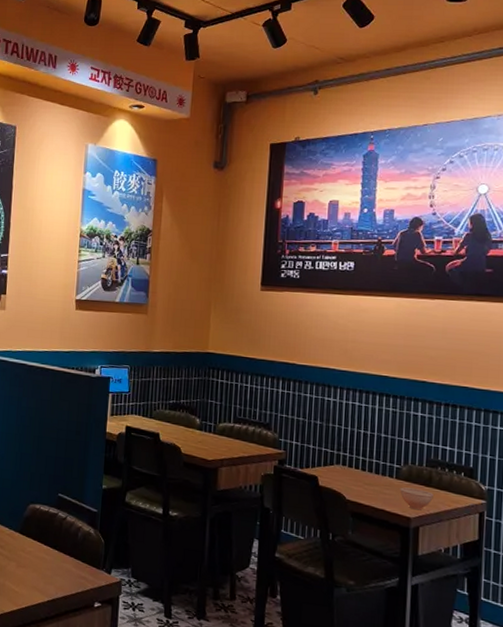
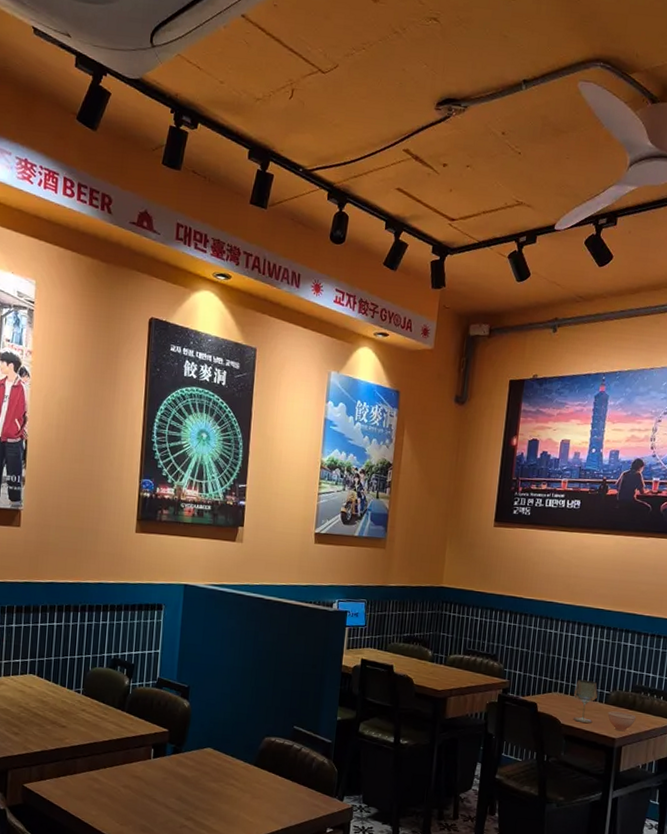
wine glass: none [358,452,387,500] -> present [573,679,598,723]

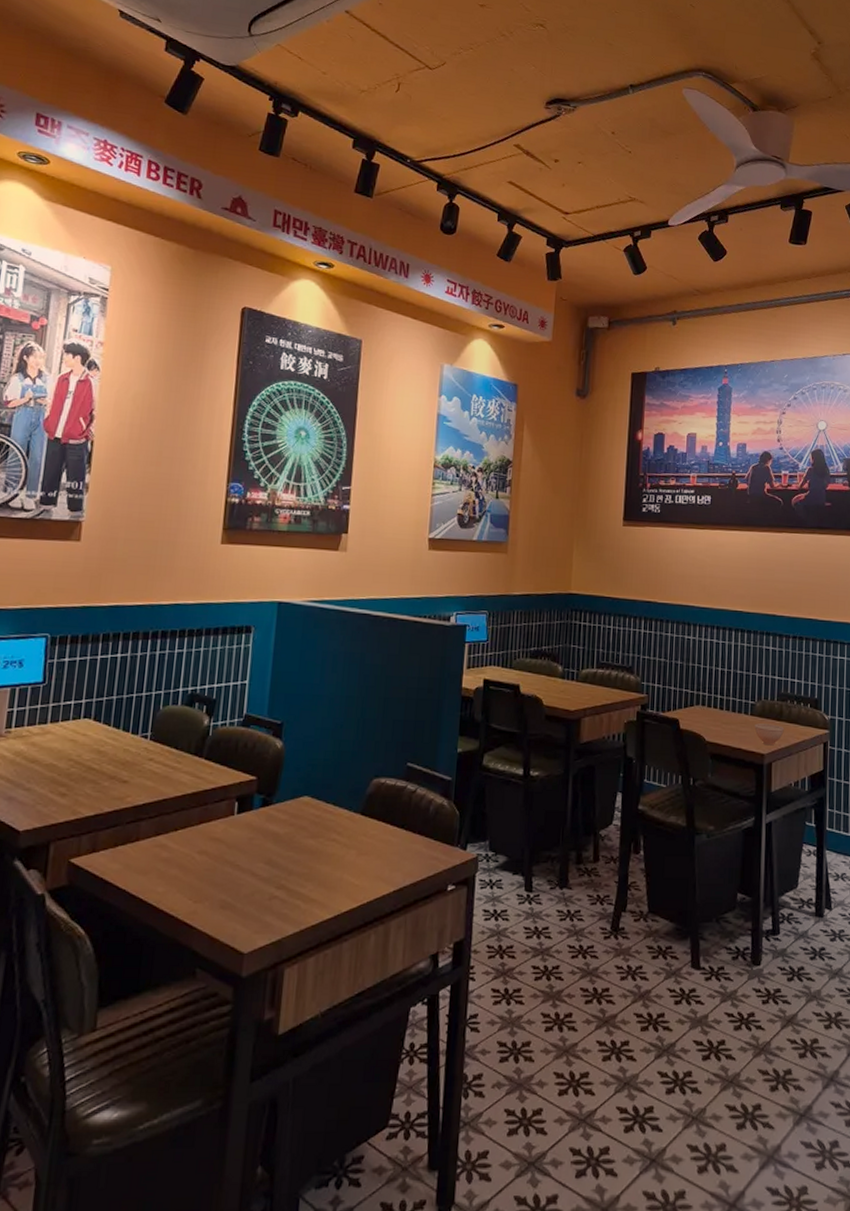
wine glass: present [573,679,598,723] -> none [717,690,742,738]

